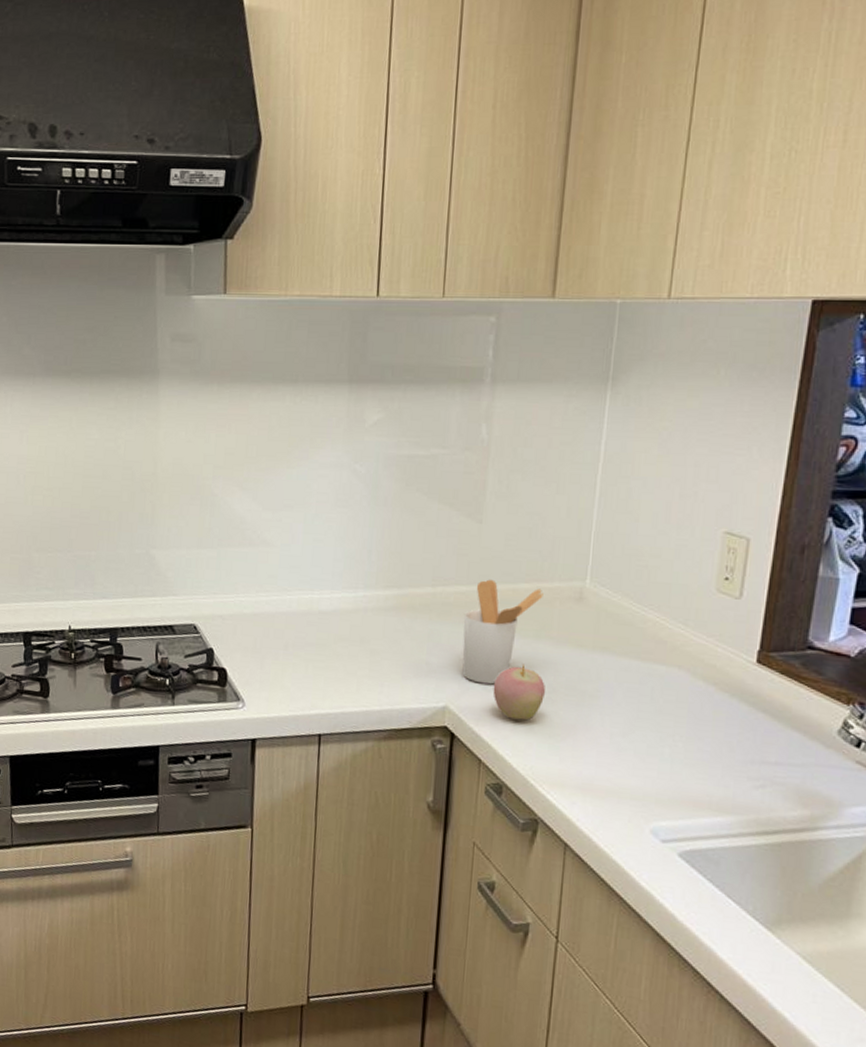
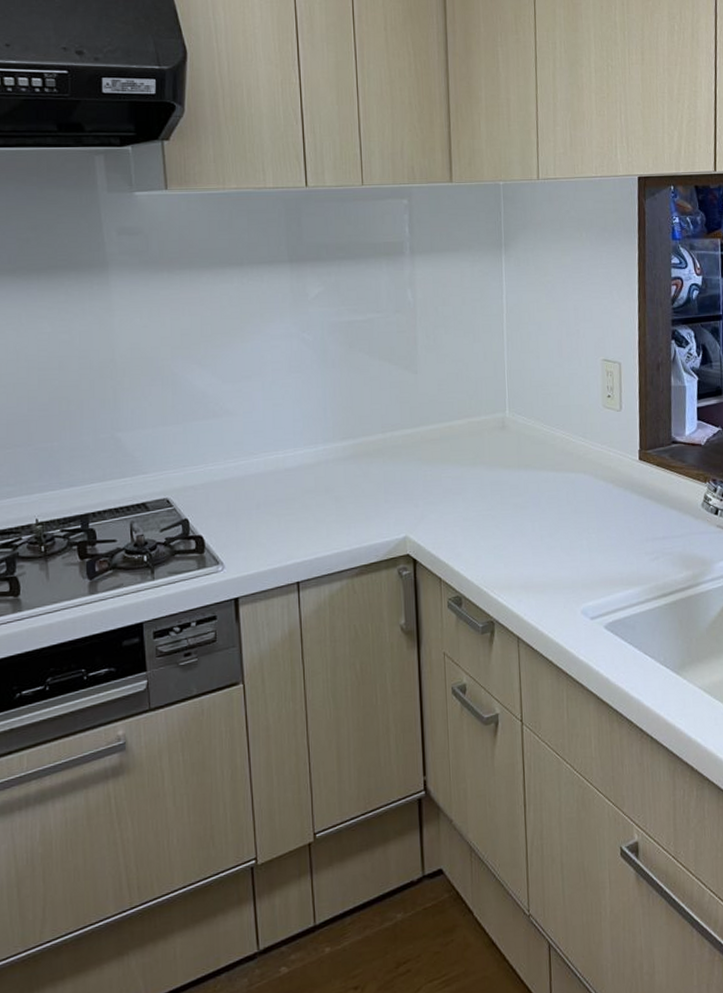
utensil holder: present [462,579,543,685] -> none [411,420,474,512]
apple: present [493,664,545,721] -> none [443,489,486,538]

